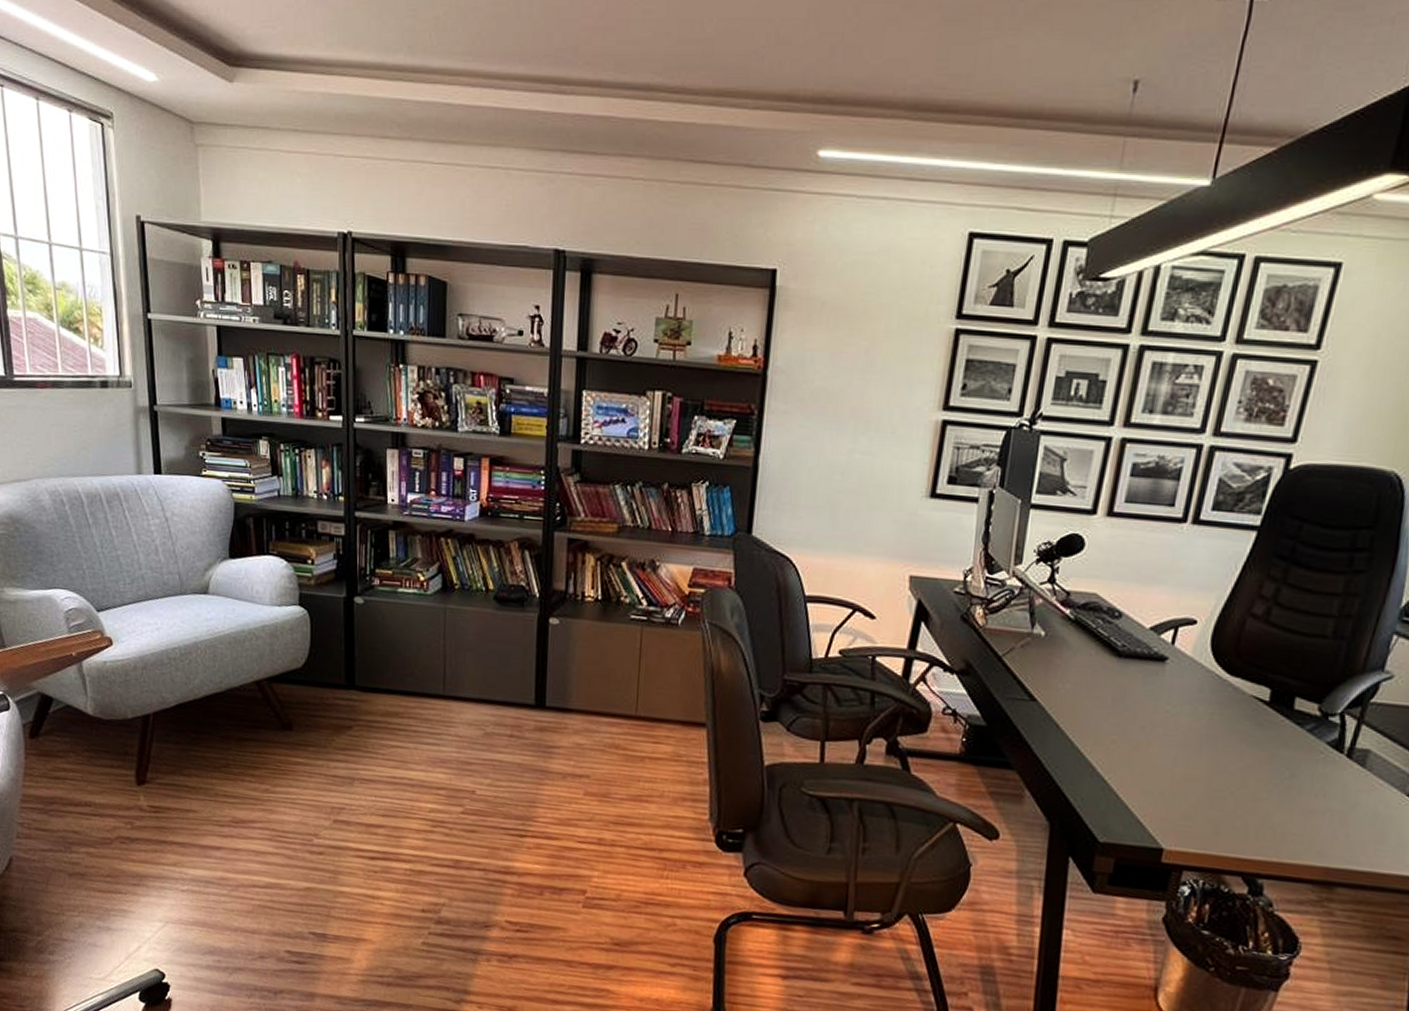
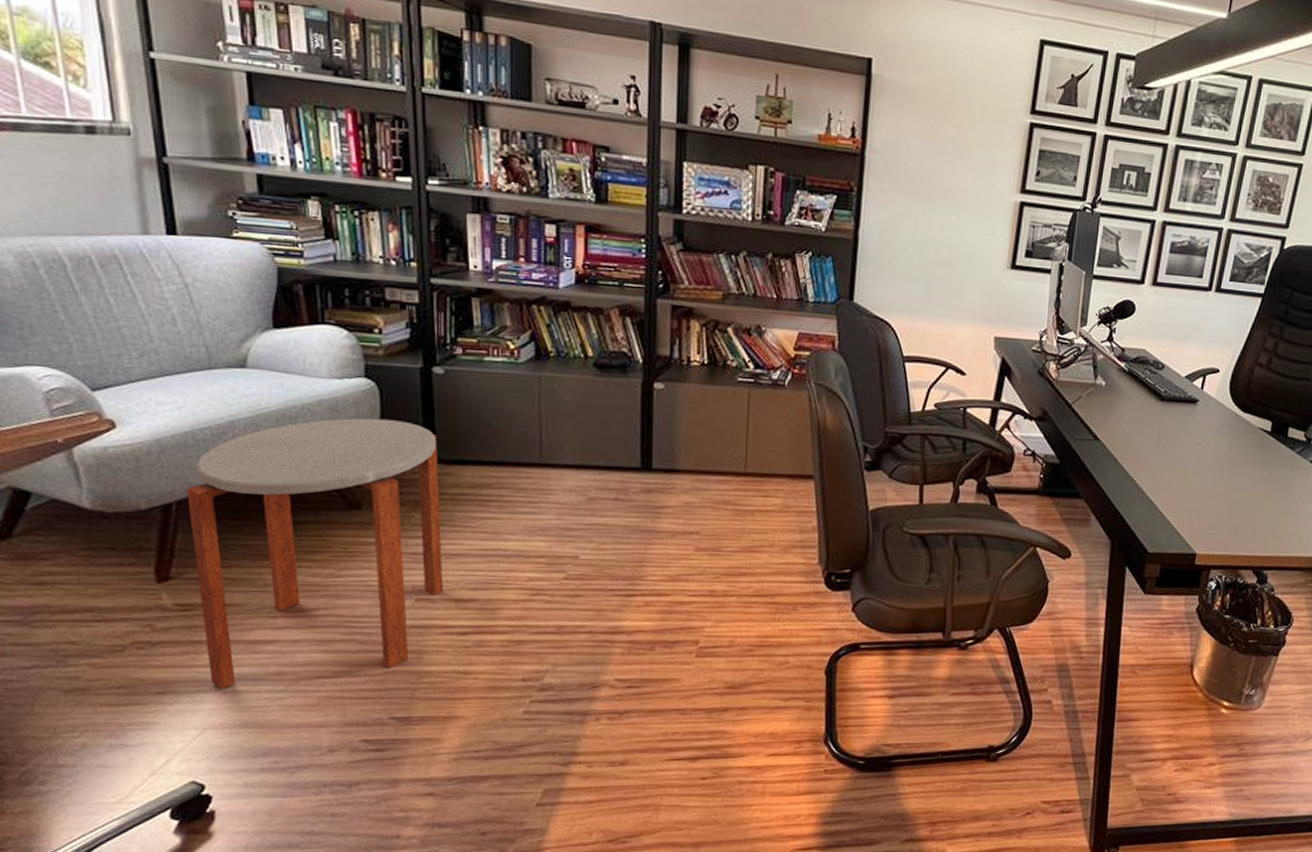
side table: none [161,643,358,888] -> present [187,418,444,690]

